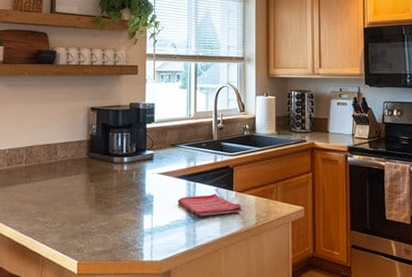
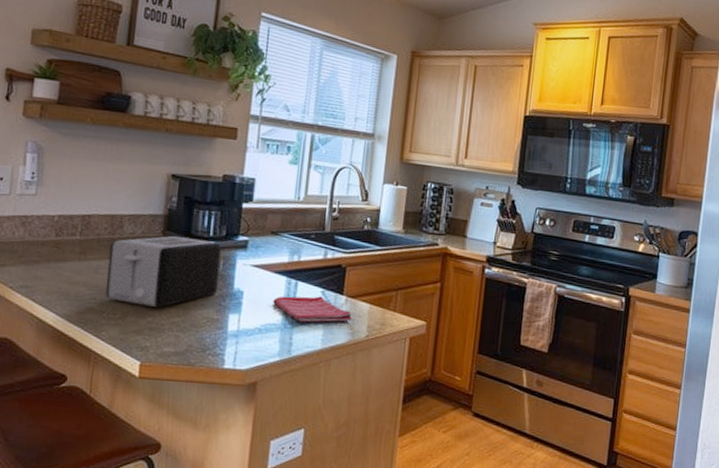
toaster: none [47,156,133,215] -> present [105,236,222,307]

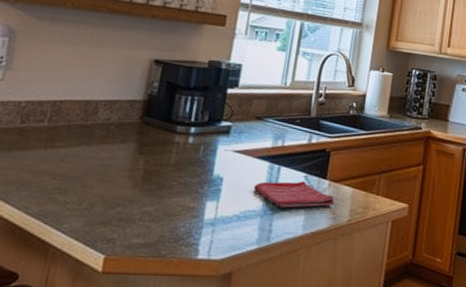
toaster: present [105,236,222,307] -> none [71,122,203,196]

